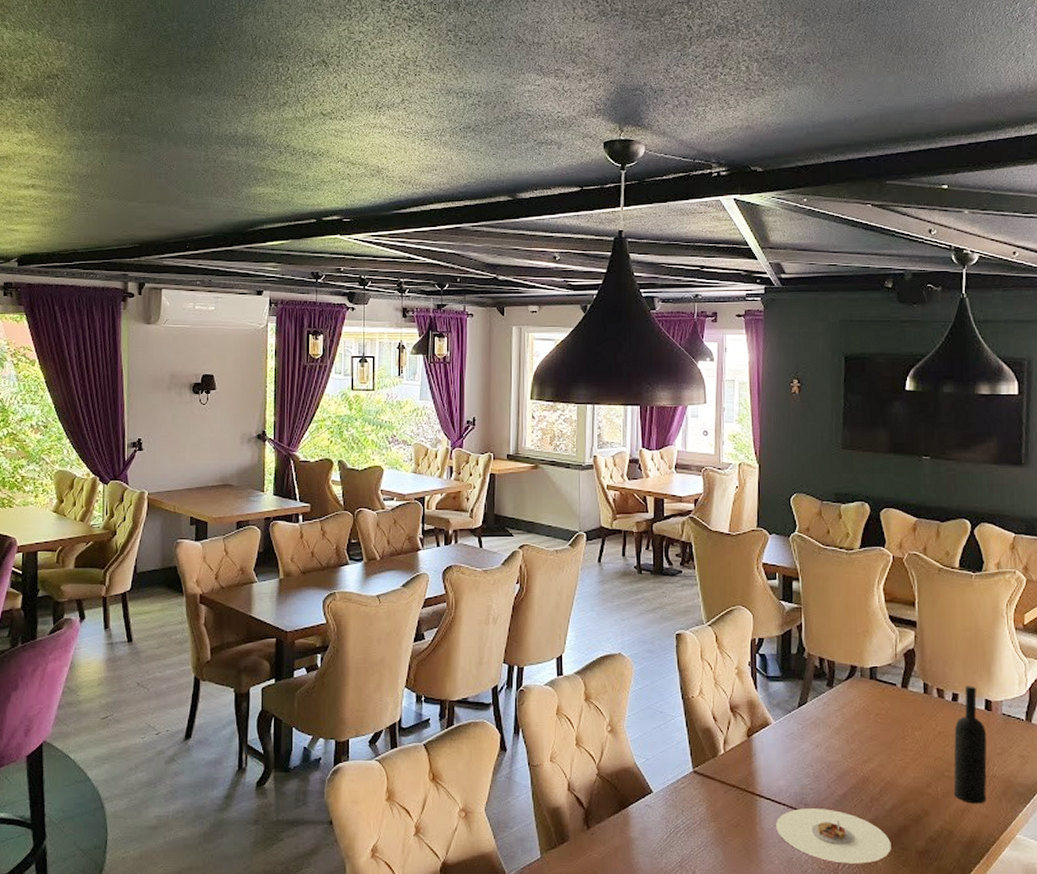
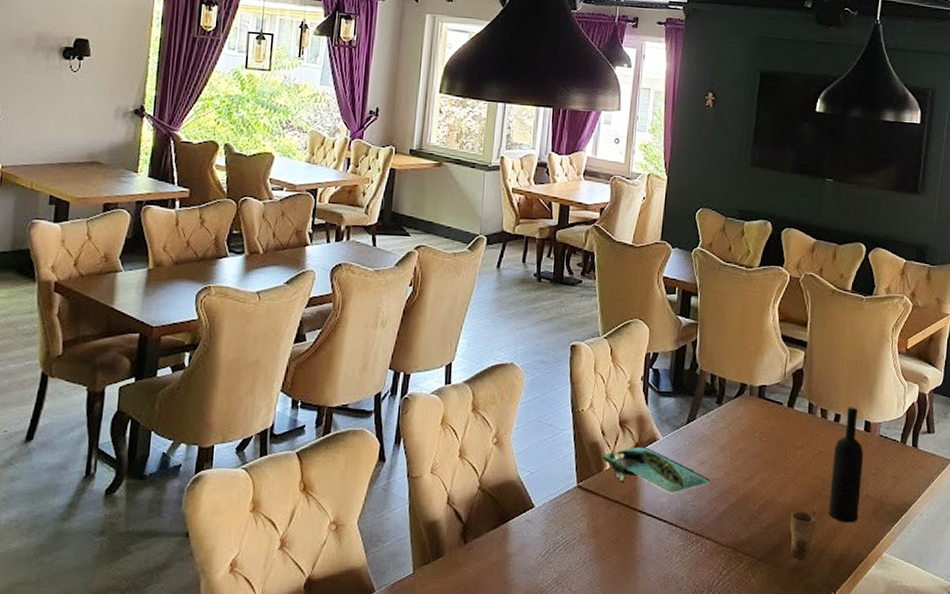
platter: none [716,731,827,776] -> present [602,446,710,493]
plate: present [776,808,891,864] -> none [655,525,765,581]
cup: none [914,793,942,842] -> present [790,511,817,560]

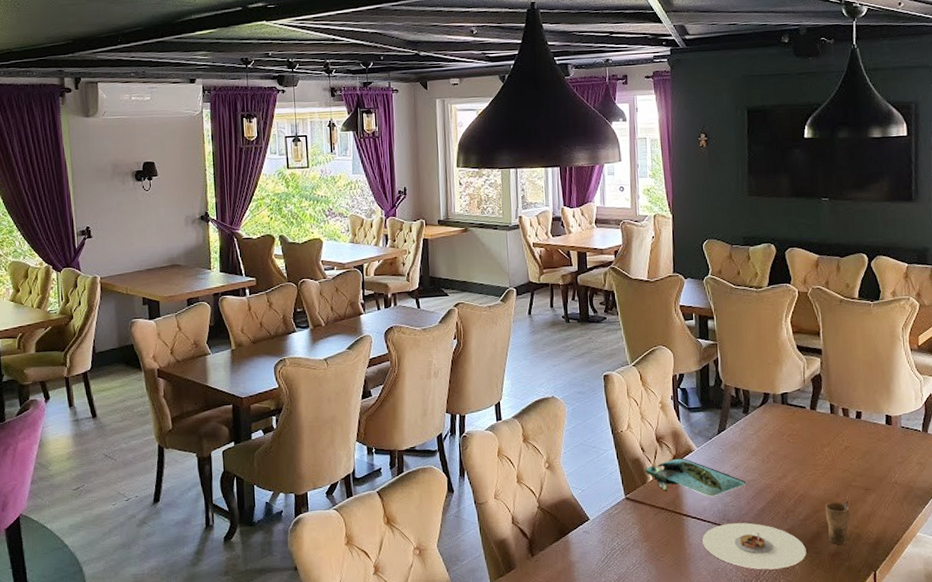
plate: none [655,525,765,581] -> present [702,522,806,570]
wine bottle: present [829,407,864,523] -> none [859,404,890,509]

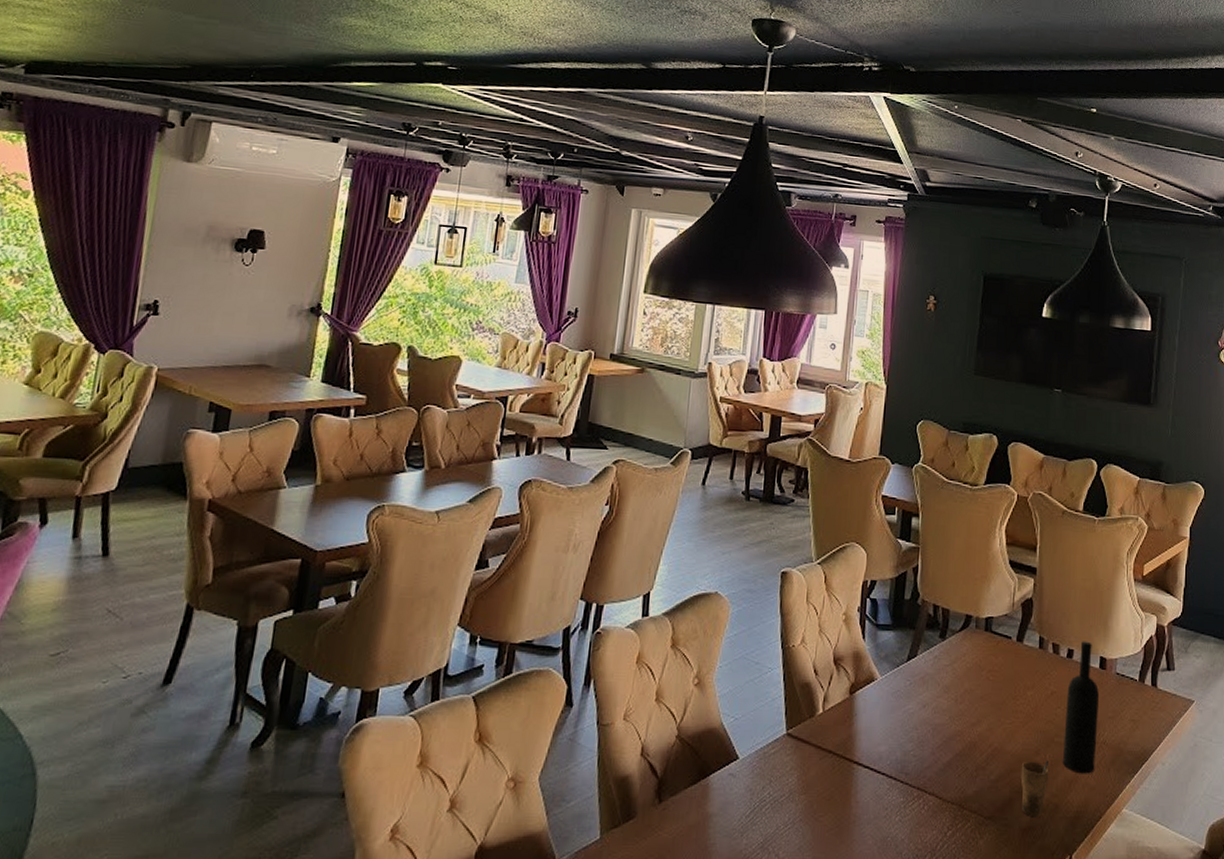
platter: present [645,458,746,497] -> none [815,687,933,741]
plate: present [702,522,806,570] -> none [873,778,994,844]
wine bottle: none [859,404,890,509] -> present [1063,641,1100,774]

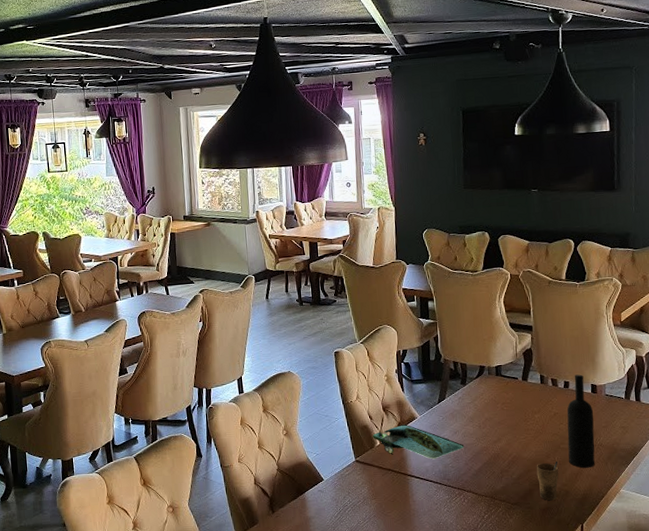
platter: none [815,687,933,741] -> present [373,425,465,459]

